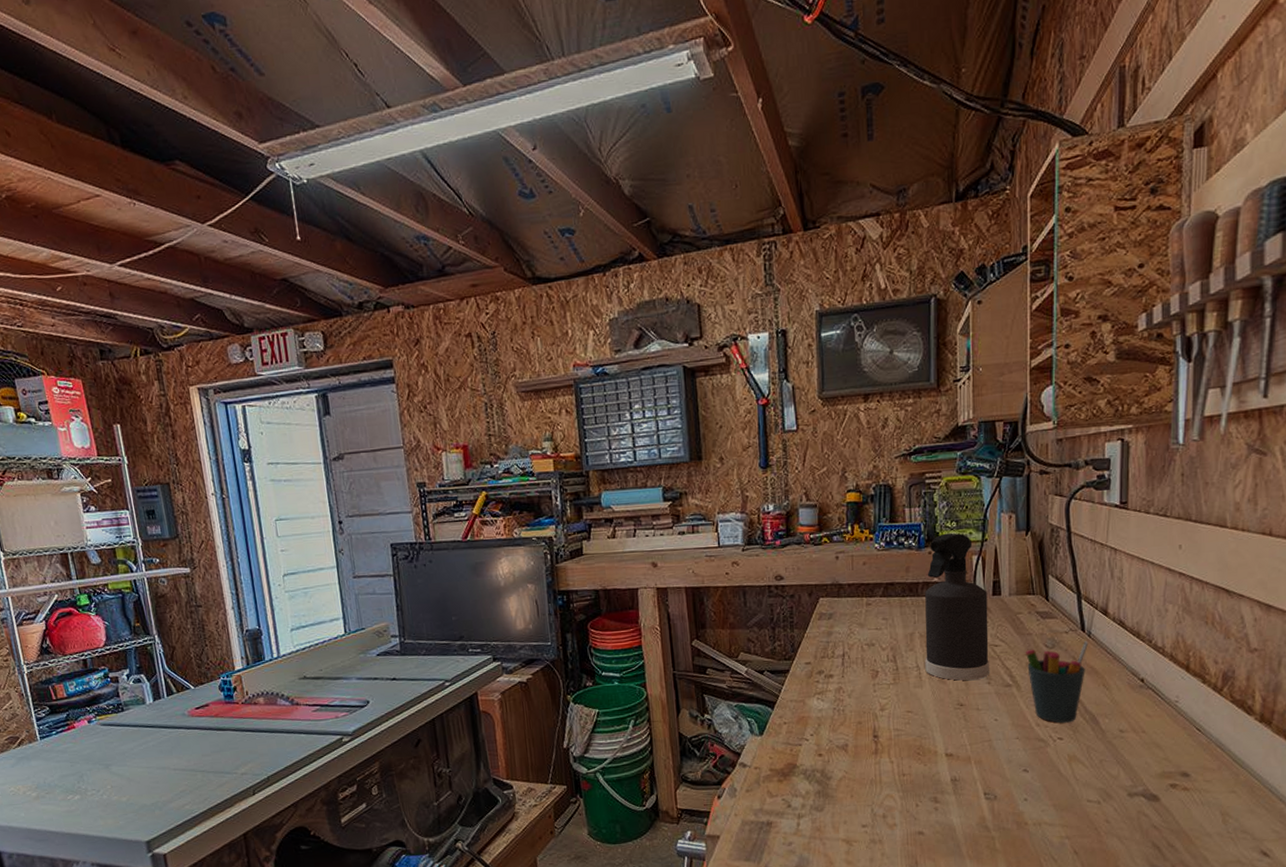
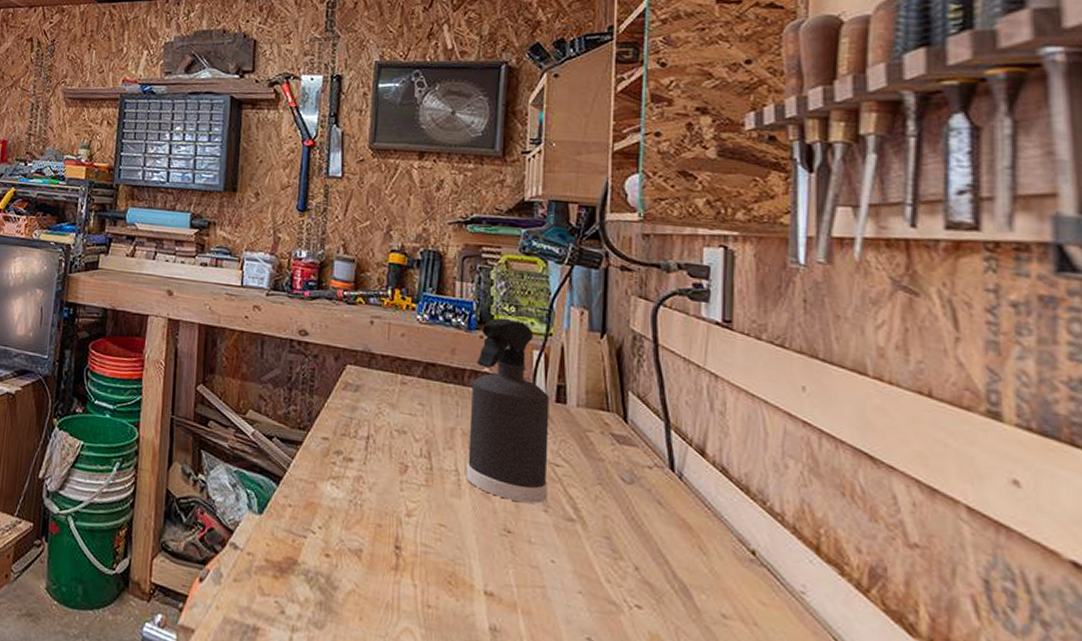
pen holder: present [1025,640,1089,723] -> none [594,479,680,588]

